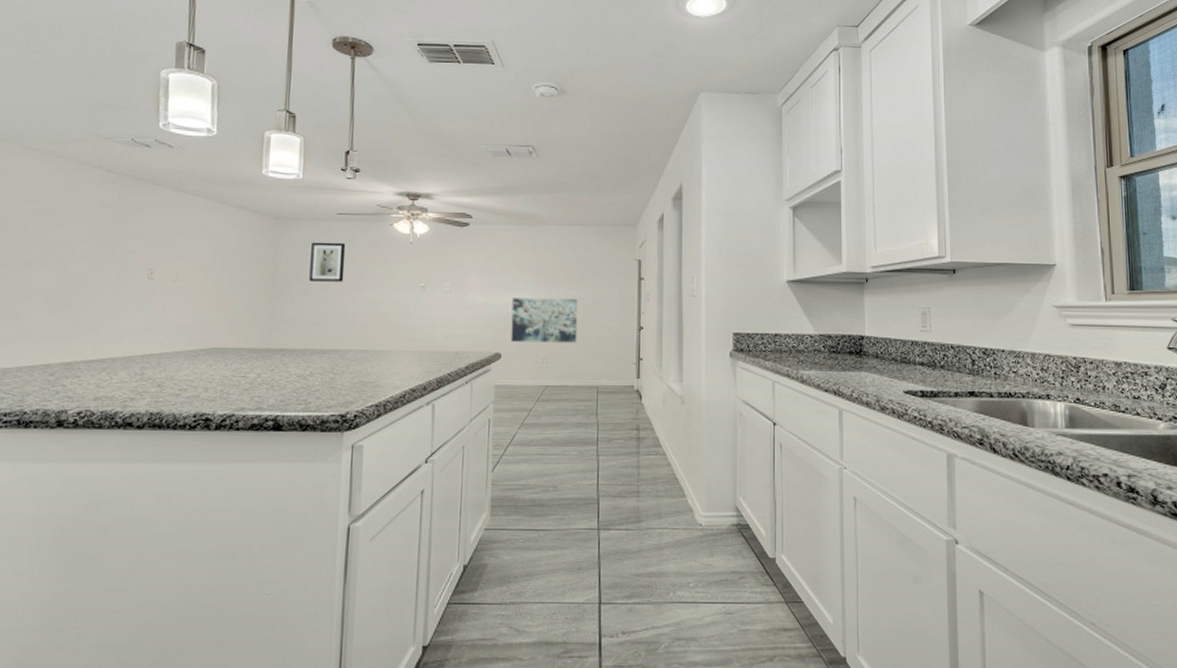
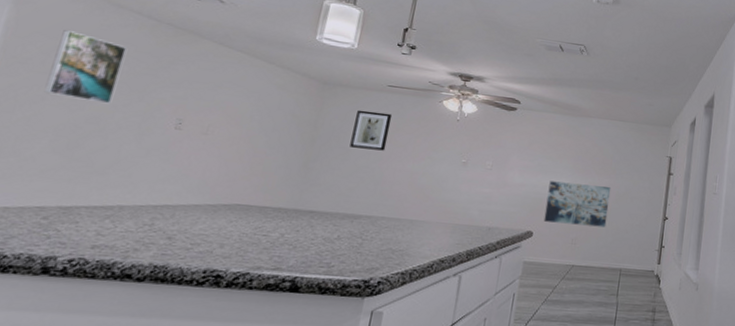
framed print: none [31,193,94,261] -> present [43,30,127,104]

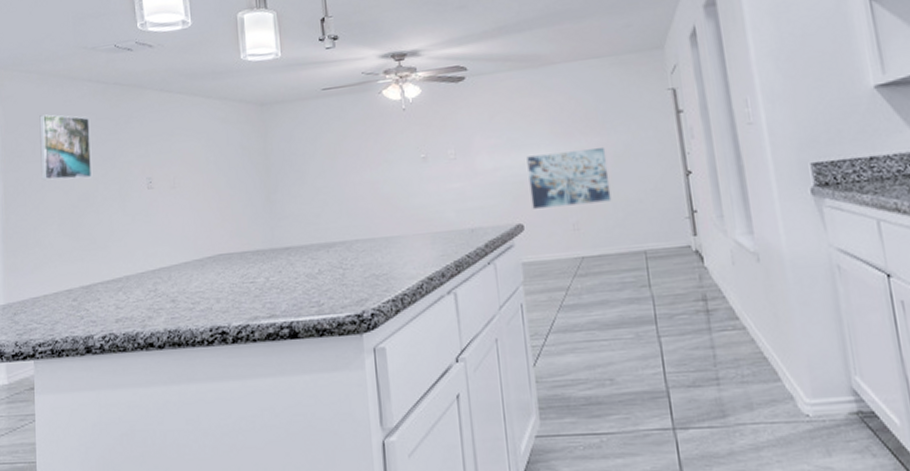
wall art: present [350,109,393,151] -> none [300,120,339,169]

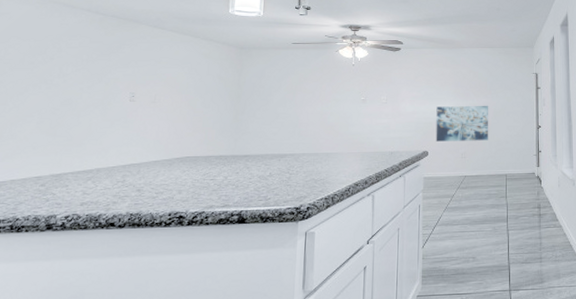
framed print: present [39,114,93,181] -> none [26,32,83,88]

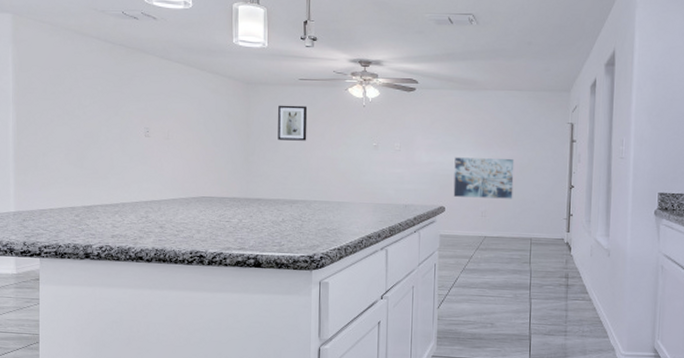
wall art: none [269,66,300,99] -> present [278,105,308,141]

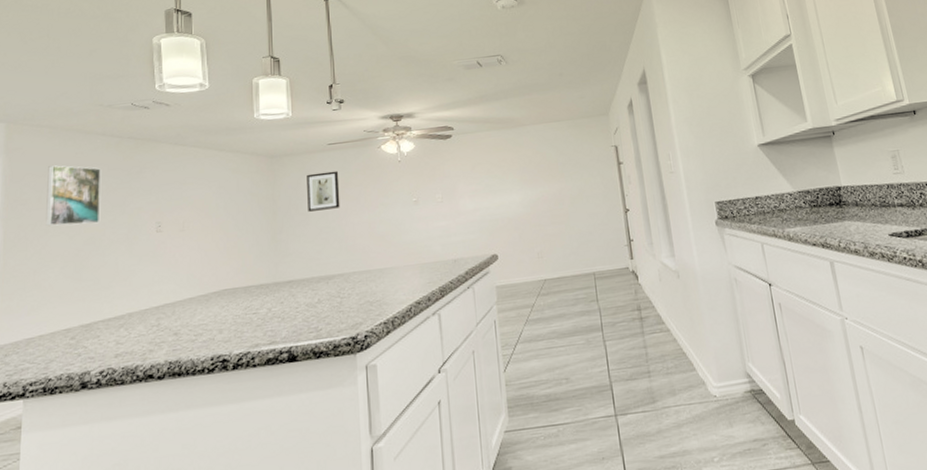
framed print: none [51,61,97,120] -> present [45,165,101,227]
wall art: present [453,157,515,199] -> none [501,192,568,242]

